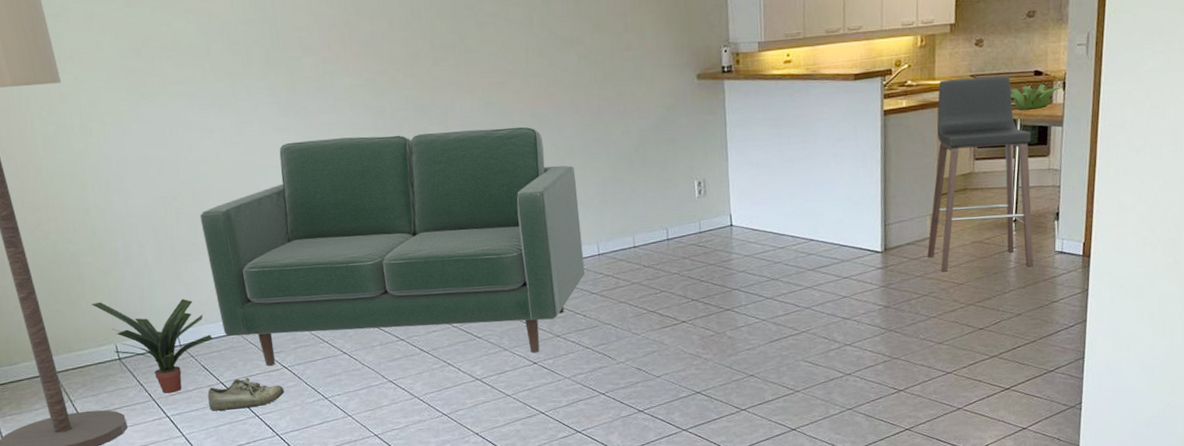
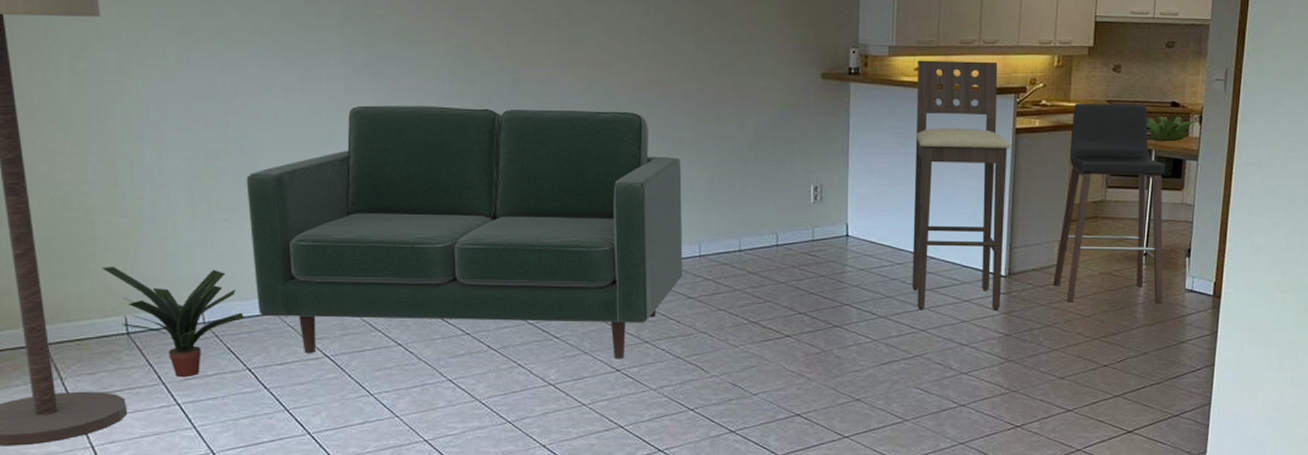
shoe: present [207,377,285,411] -> none [230,364,323,401]
bar stool: none [786,47,879,290] -> present [912,60,1010,311]

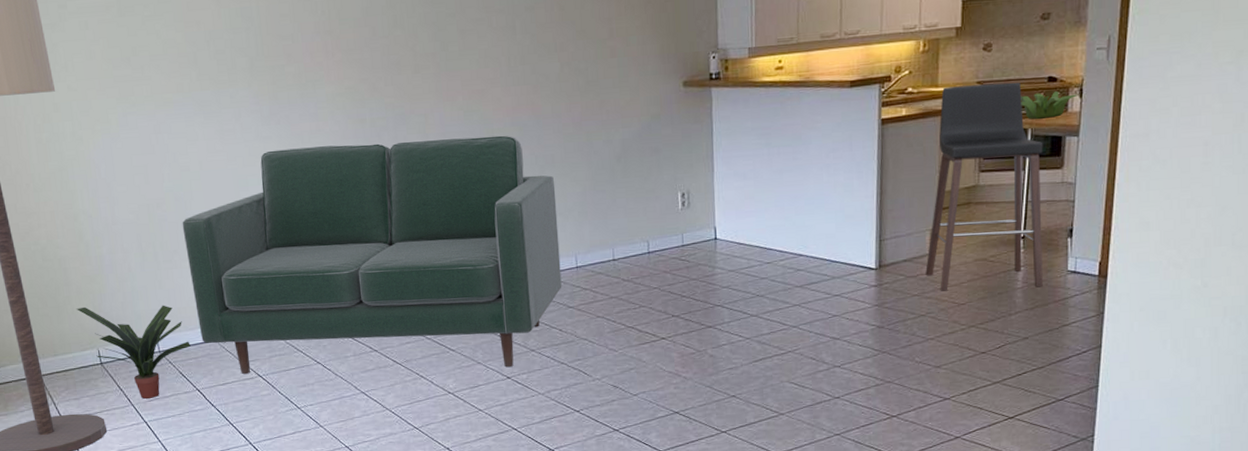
bar stool: present [912,60,1010,311] -> none [778,53,876,307]

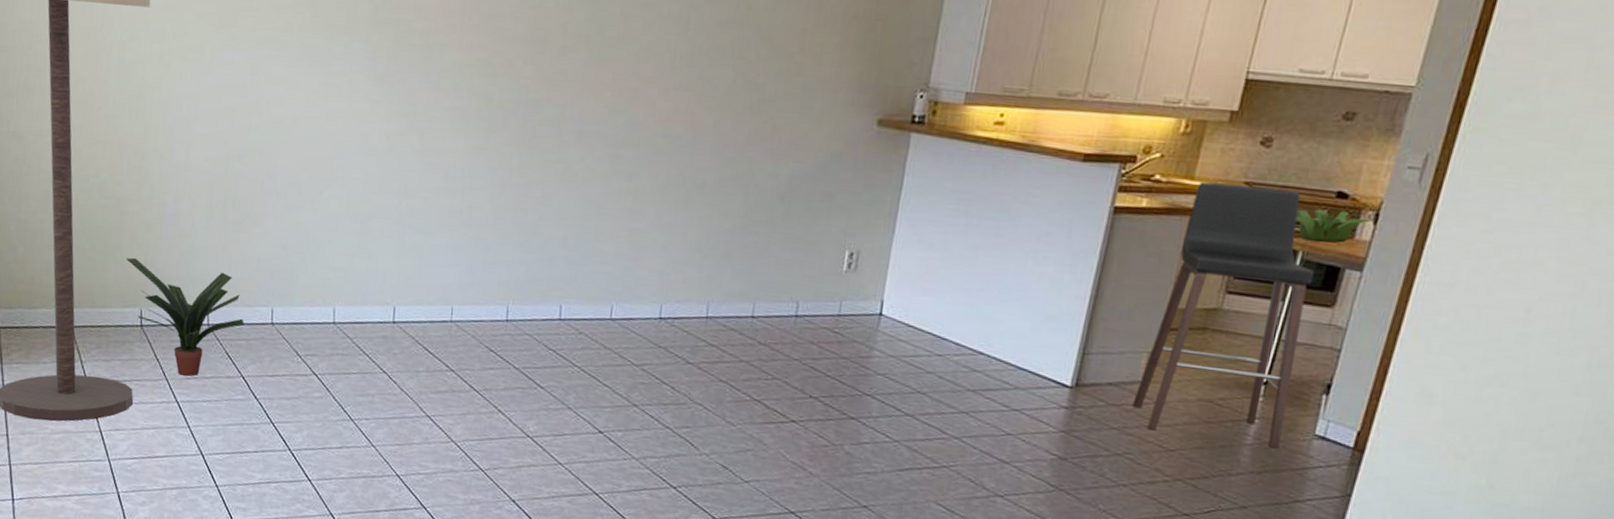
sofa: present [182,135,562,374] -> none [257,116,700,420]

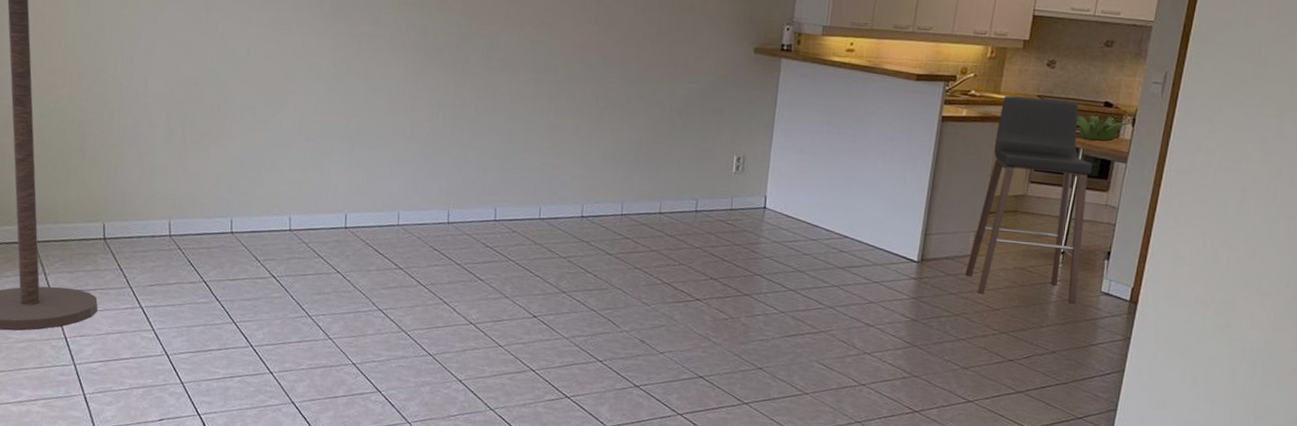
potted plant: present [125,257,244,377] -> none [87,176,205,283]

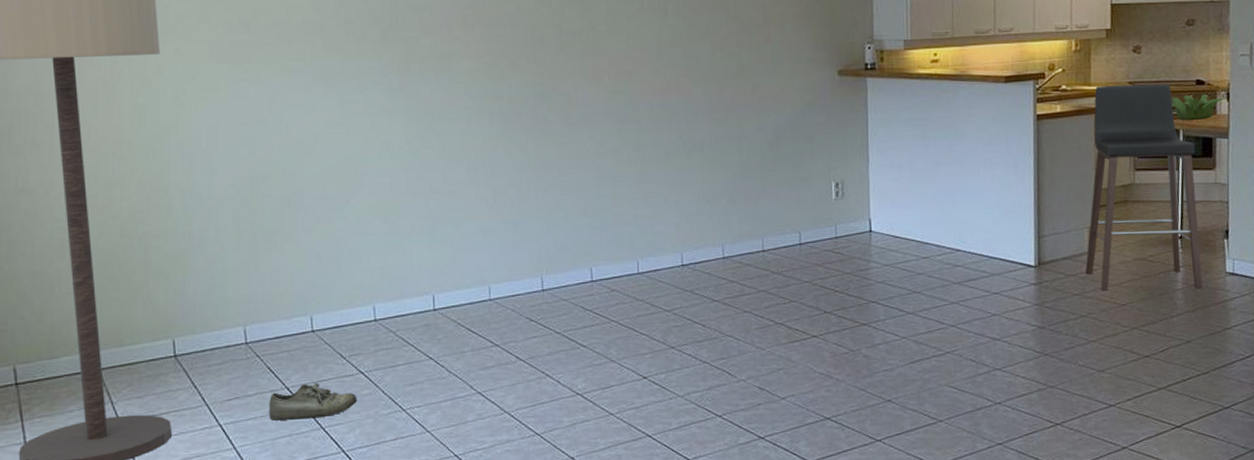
shoe: none [186,280,268,313] -> present [269,382,358,421]

